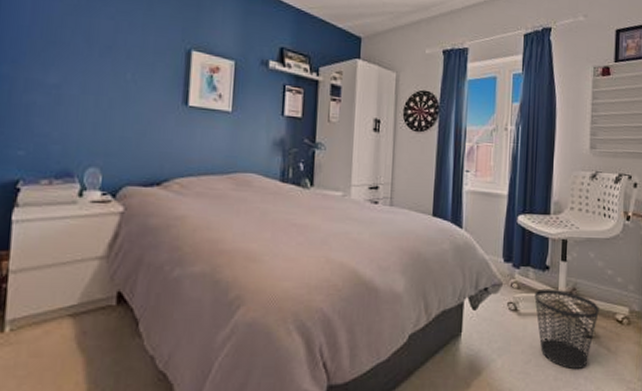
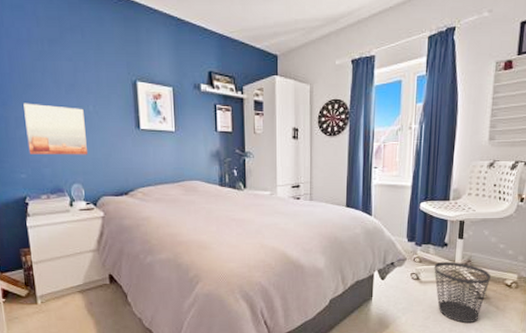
wall art: none [35,62,119,132] -> present [23,103,87,155]

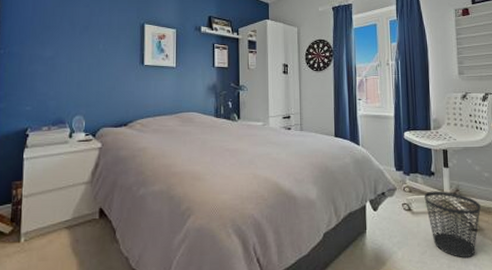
wall art: present [23,103,87,155] -> none [37,42,94,89]

